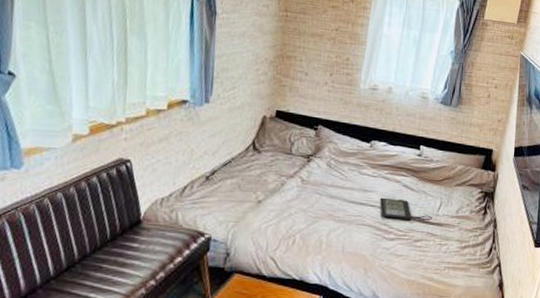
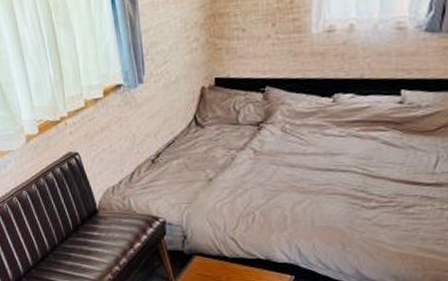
clutch bag: present [380,197,433,222] -> none [353,159,428,185]

